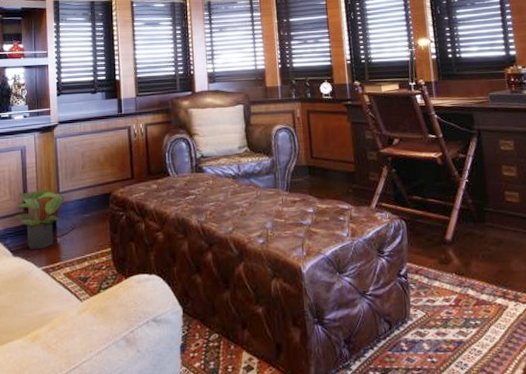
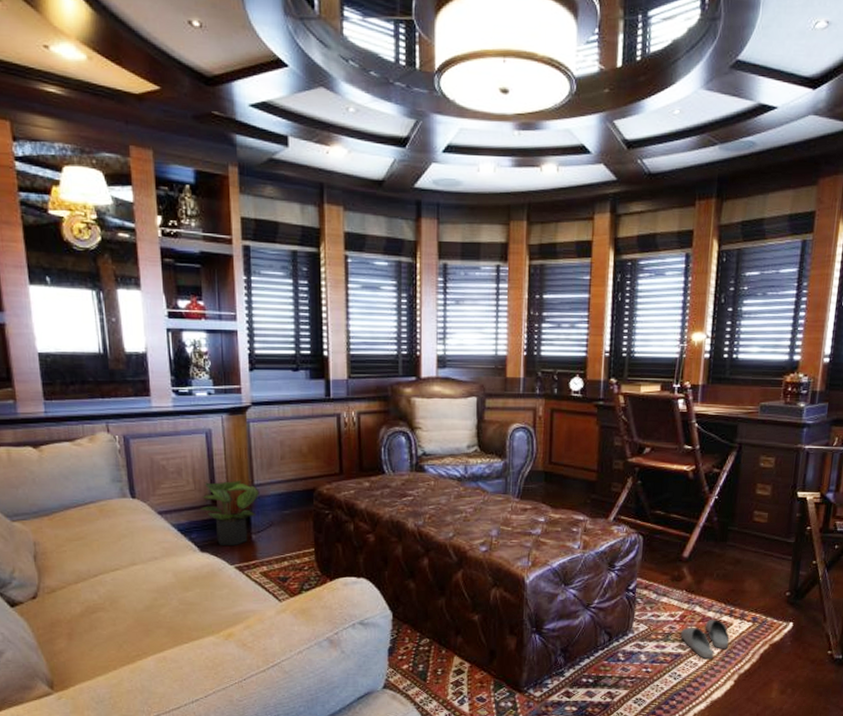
slippers: none [458,301,509,345] -> present [680,618,730,659]

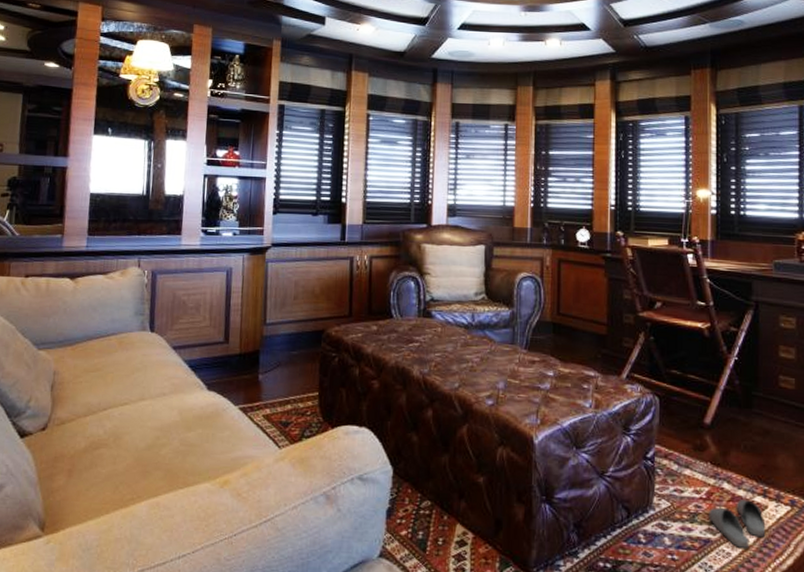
potted plant: present [199,480,260,545] -> none [212,318,271,385]

